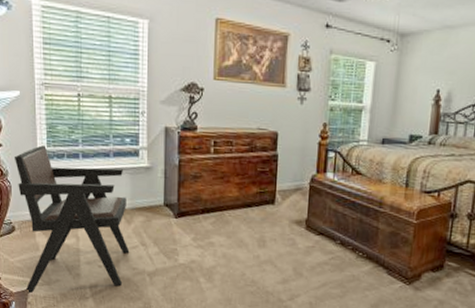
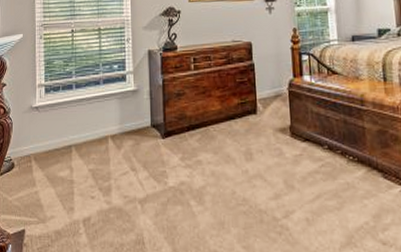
armchair: present [13,145,130,294] -> none [15,81,121,234]

